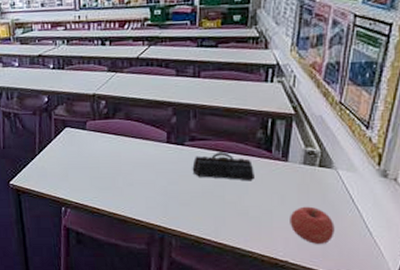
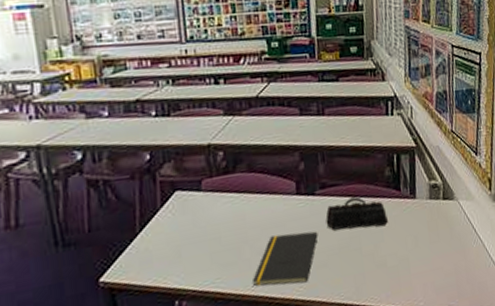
notepad: none [123,173,184,214] -> present [253,231,319,287]
fruit: present [290,206,335,245] -> none [424,243,465,286]

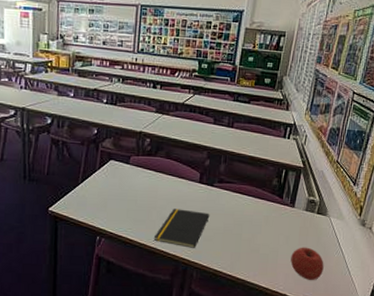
pencil case: present [325,196,388,231] -> none [218,195,268,223]
fruit: none [424,243,465,286] -> present [290,247,324,281]

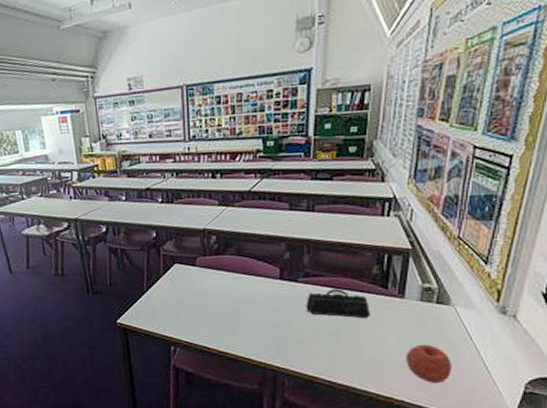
notepad: present [154,209,210,248] -> none [235,310,297,353]
pencil case: none [218,195,268,223] -> present [306,289,370,319]

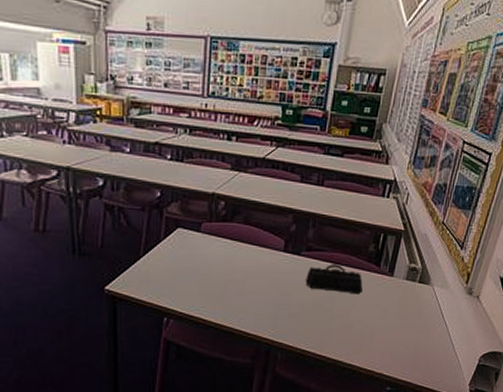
fruit: present [406,344,452,384] -> none [388,320,426,358]

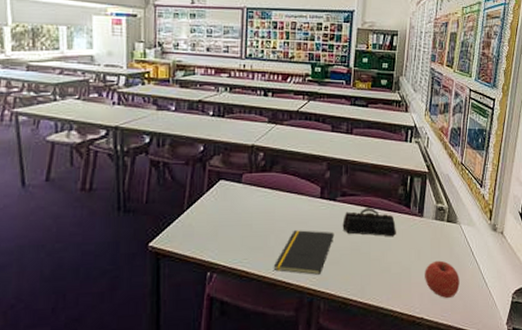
notepad: none [232,282,297,327] -> present [274,230,334,275]
fruit: none [388,320,426,358] -> present [425,260,460,299]

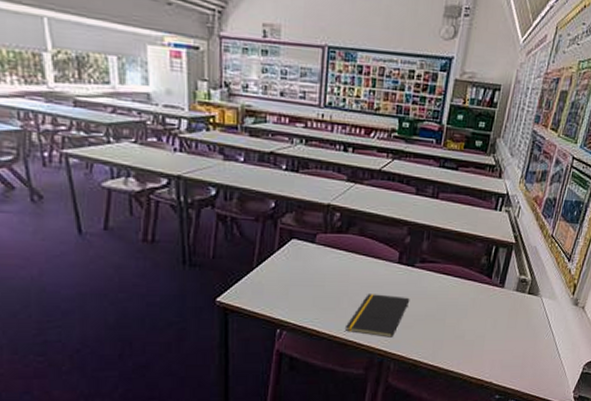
pencil case: present [342,208,396,237] -> none [419,276,475,306]
fruit: present [425,260,460,299] -> none [498,330,533,367]

